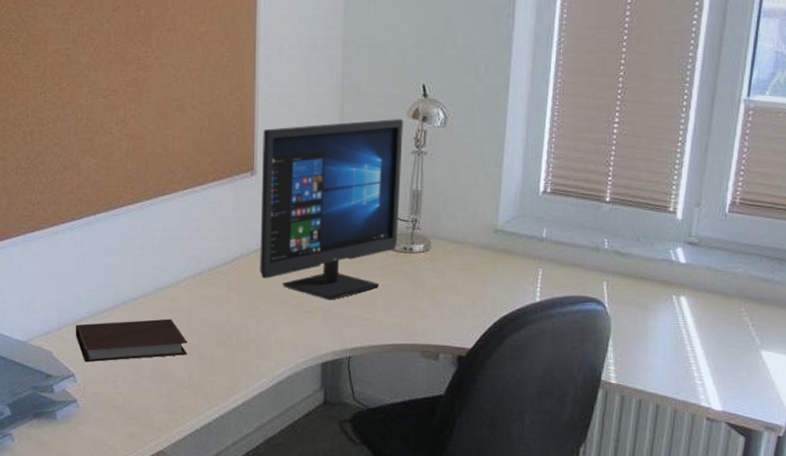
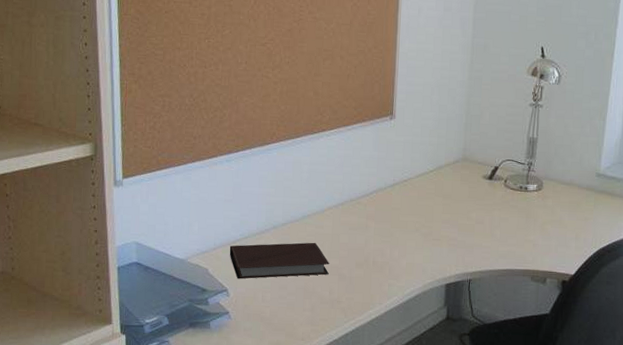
computer monitor: present [260,119,403,301] -> none [395,75,524,230]

